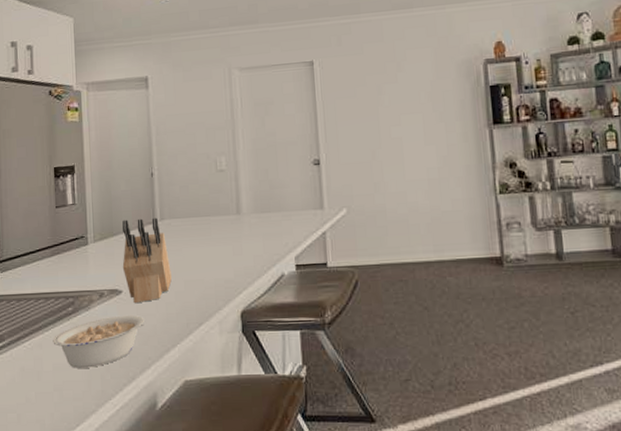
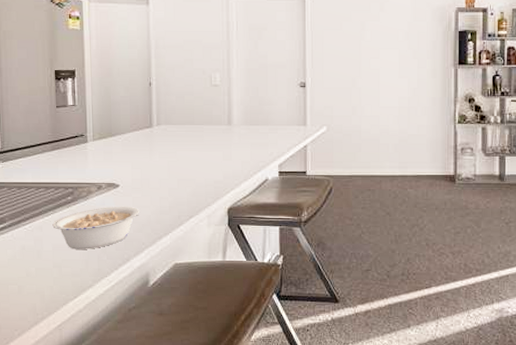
knife block: present [122,217,172,304] -> none [120,122,166,197]

